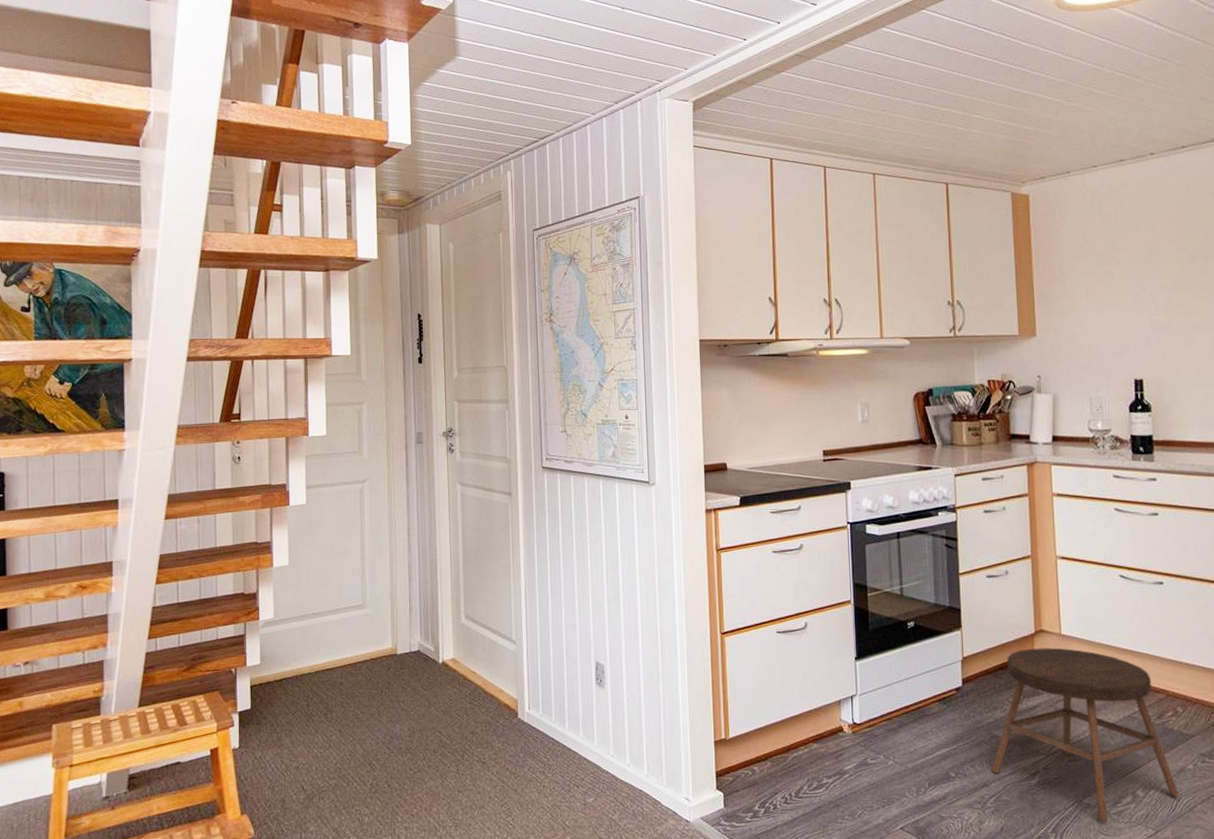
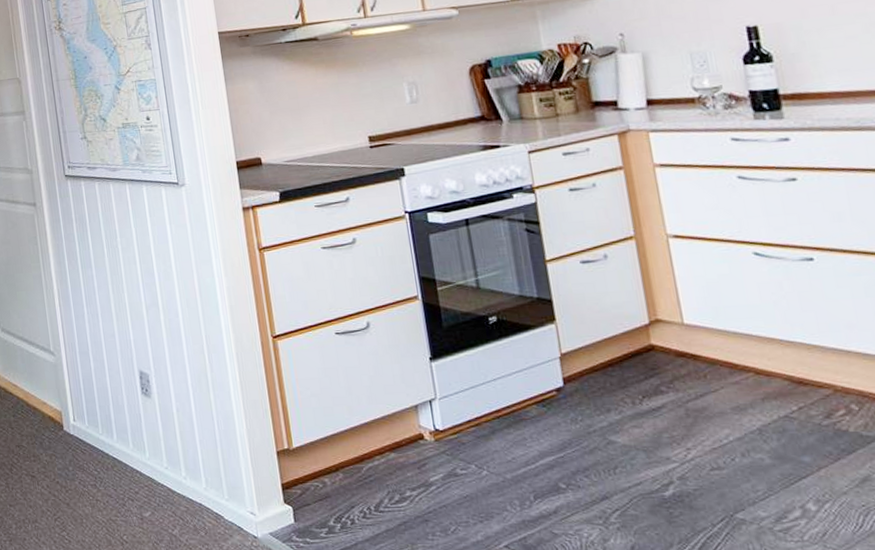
stool: present [991,647,1179,822] -> none [610,339,866,541]

